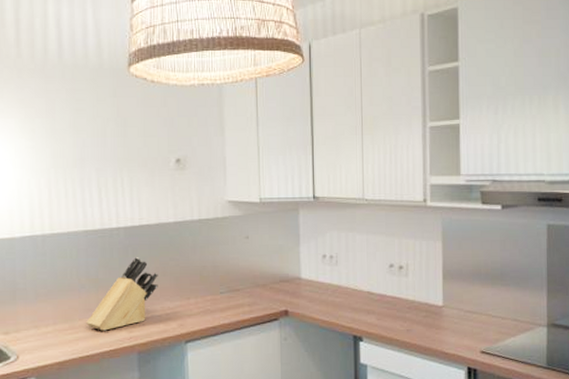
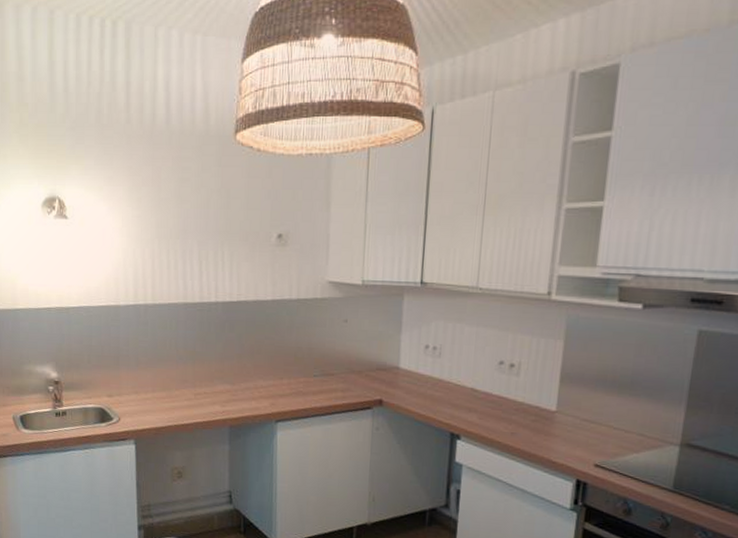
knife block: present [86,257,158,331] -> none [182,333,253,403]

